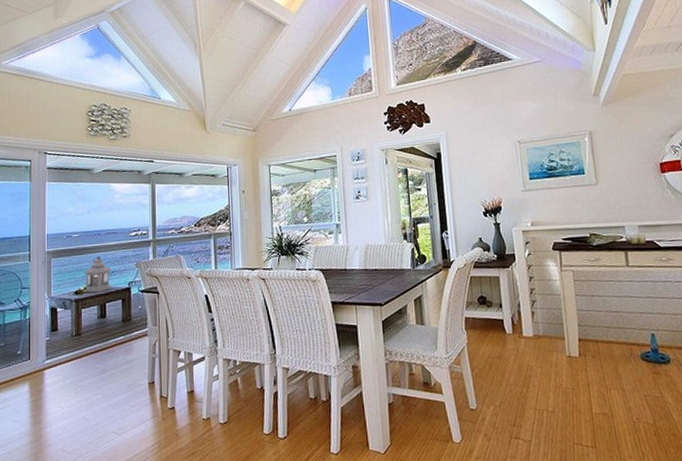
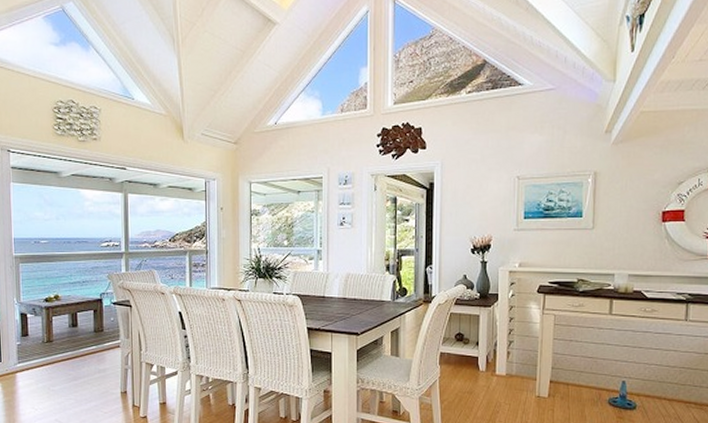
lantern: present [83,256,112,293] -> none [53,265,83,301]

